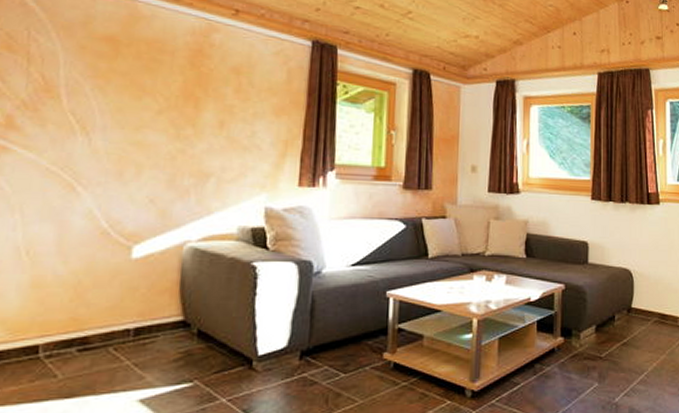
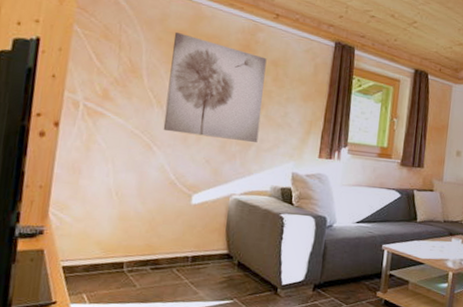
wall art: none [90,37,226,172] -> present [163,31,267,142]

